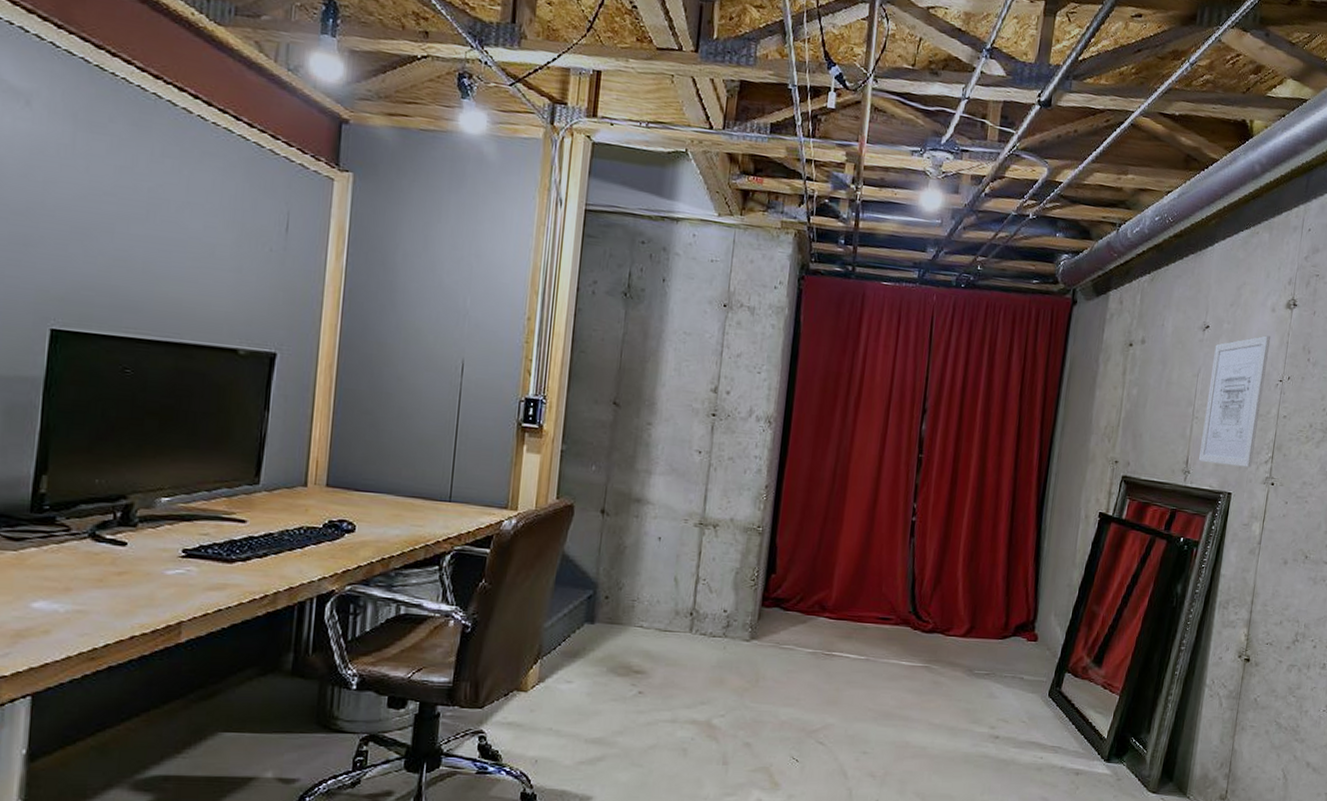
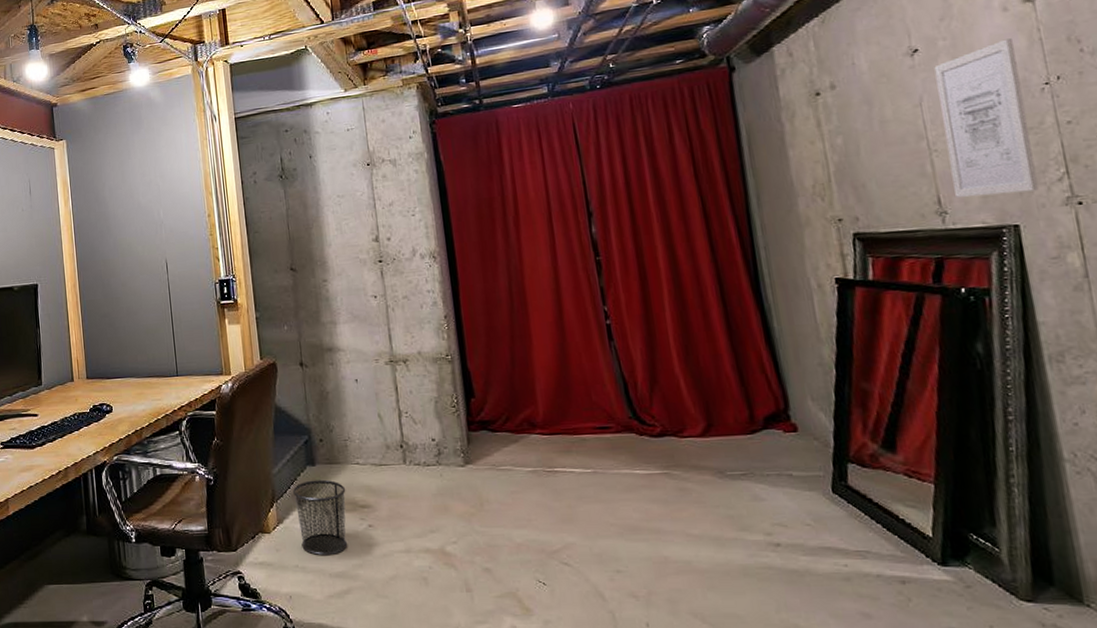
waste bin: none [560,639,623,721] -> present [292,479,347,556]

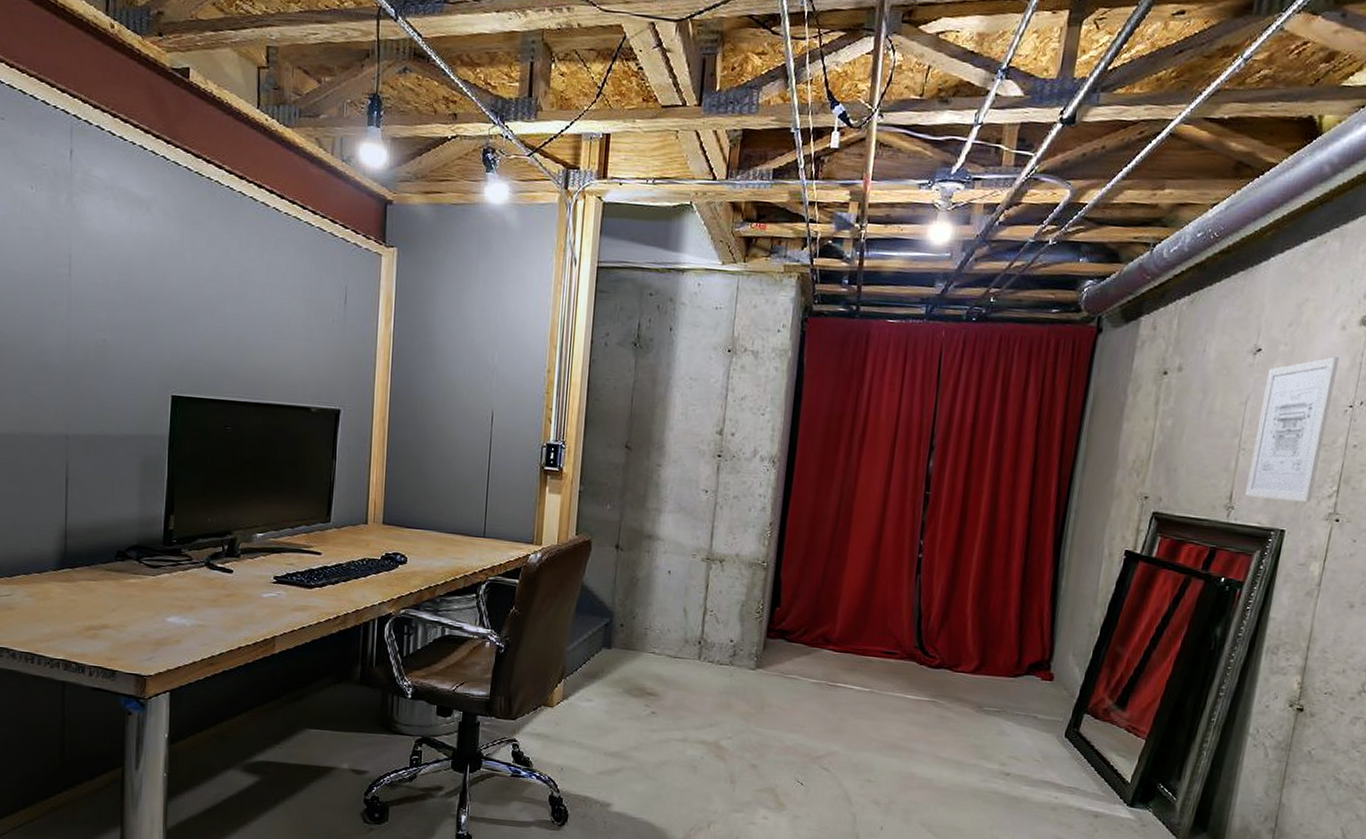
waste bin: present [292,479,347,556] -> none [582,662,637,736]

